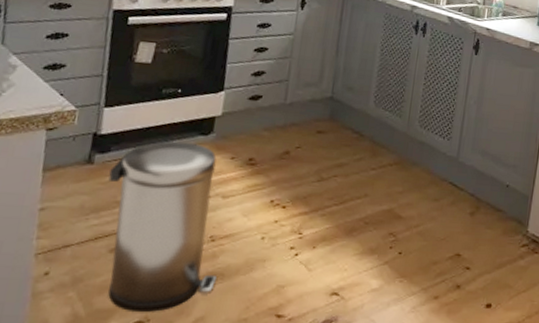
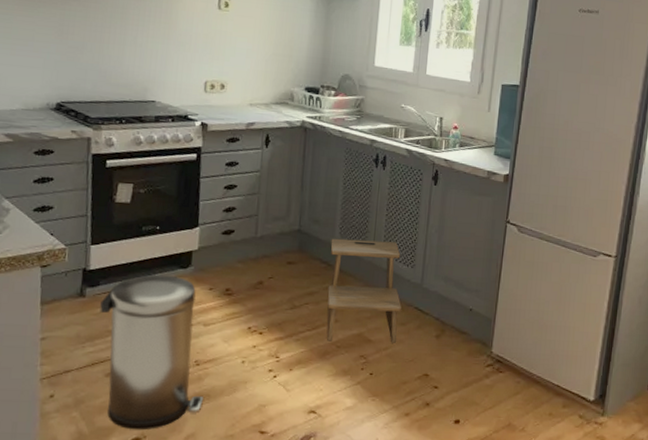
step stool: none [355,107,437,220] -> present [326,238,402,343]

